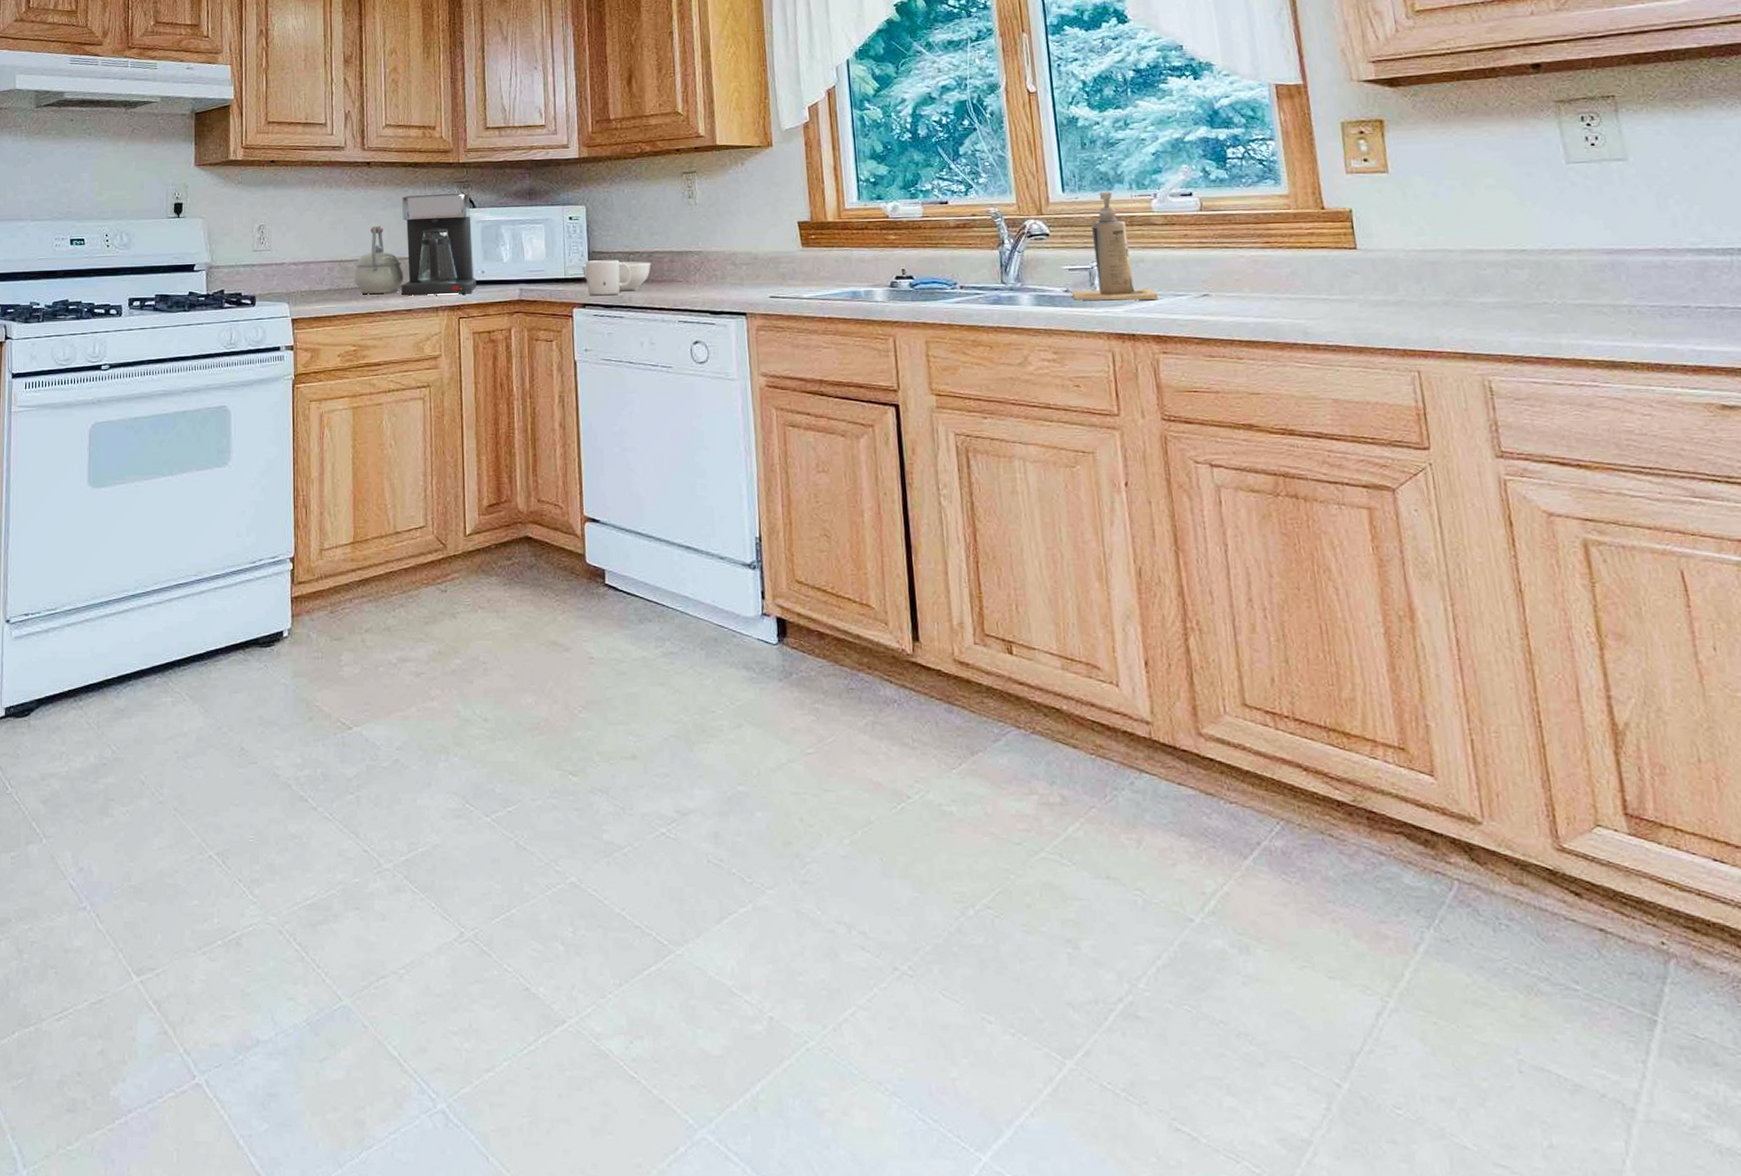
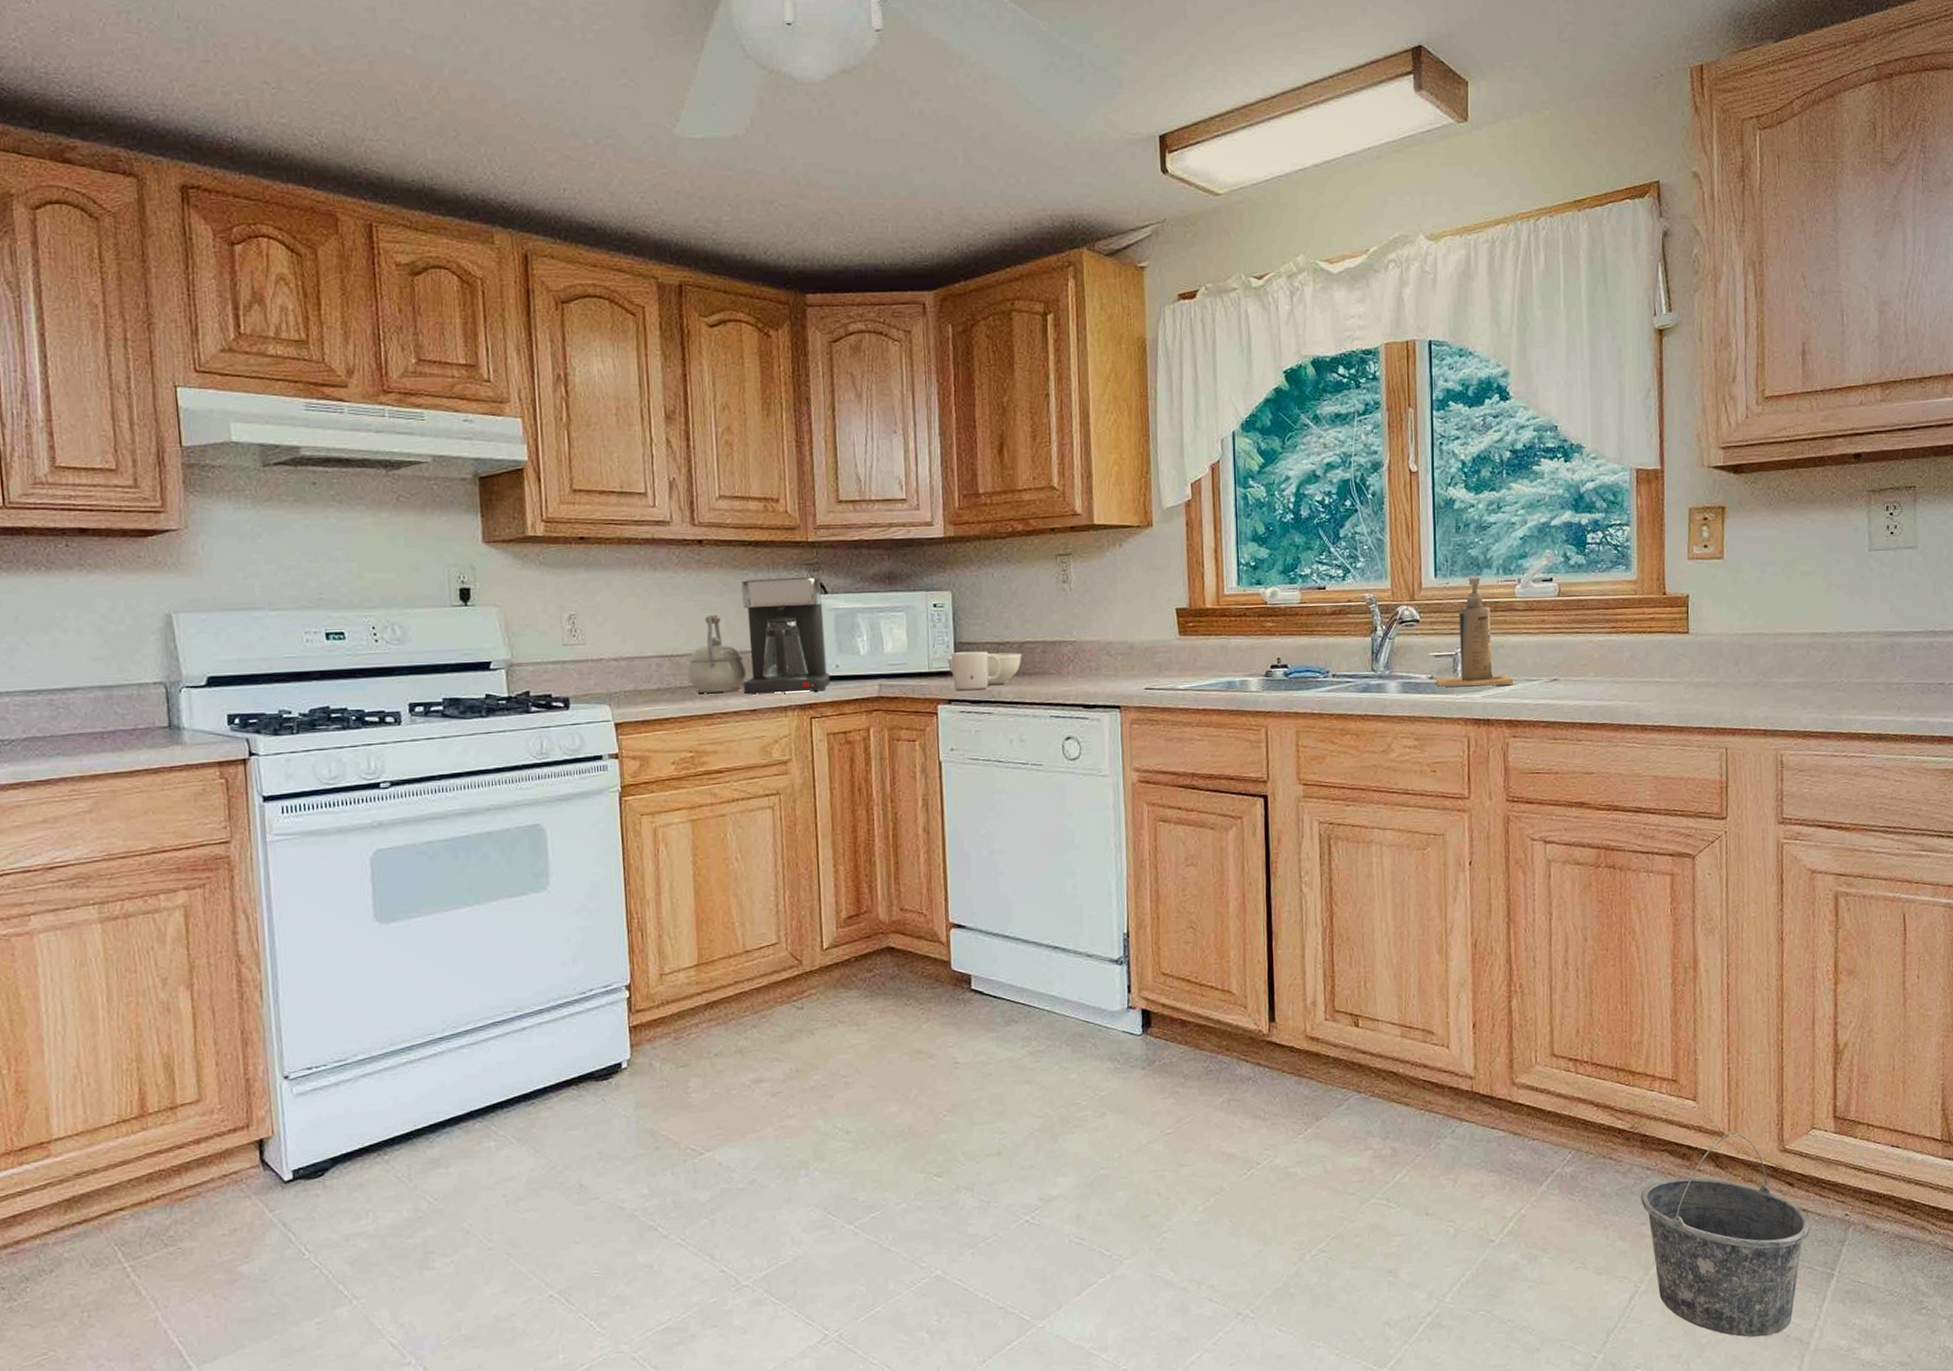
bucket: none [1375,820,1614,1092] -> present [1641,1132,1811,1337]

